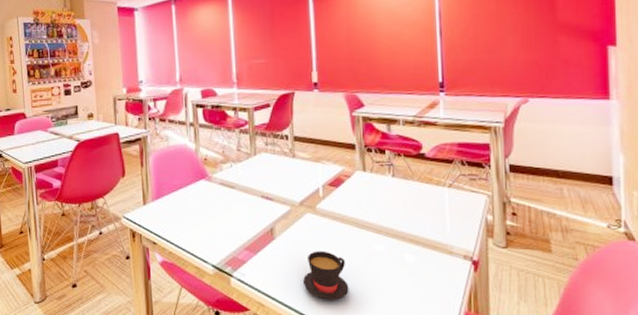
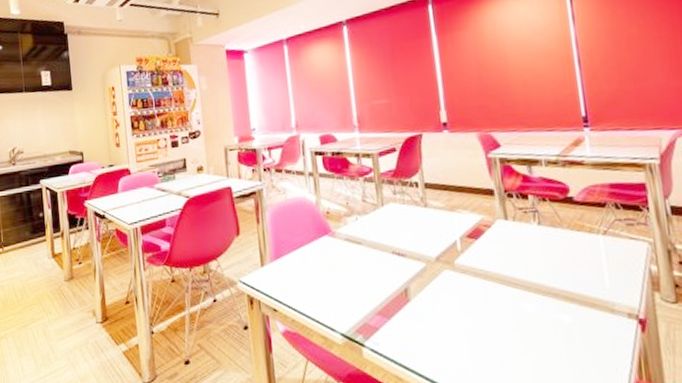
teacup: present [303,251,349,300] -> none [445,313,499,371]

